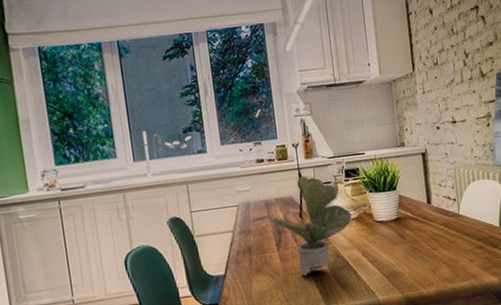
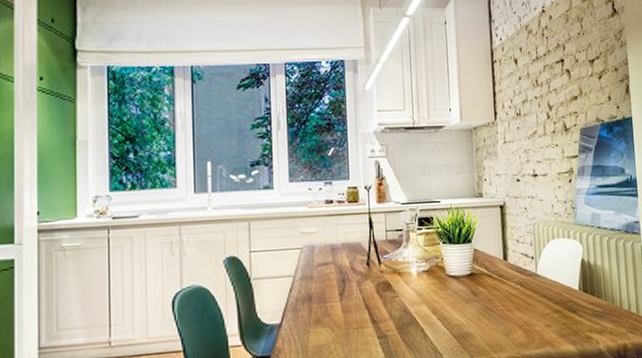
potted plant: present [271,176,352,276] -> none [335,221,423,331]

